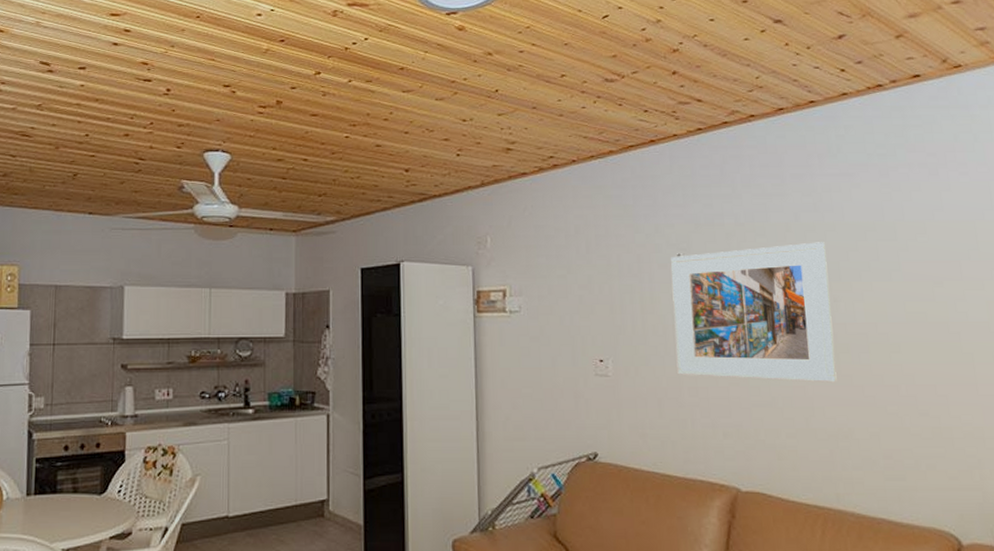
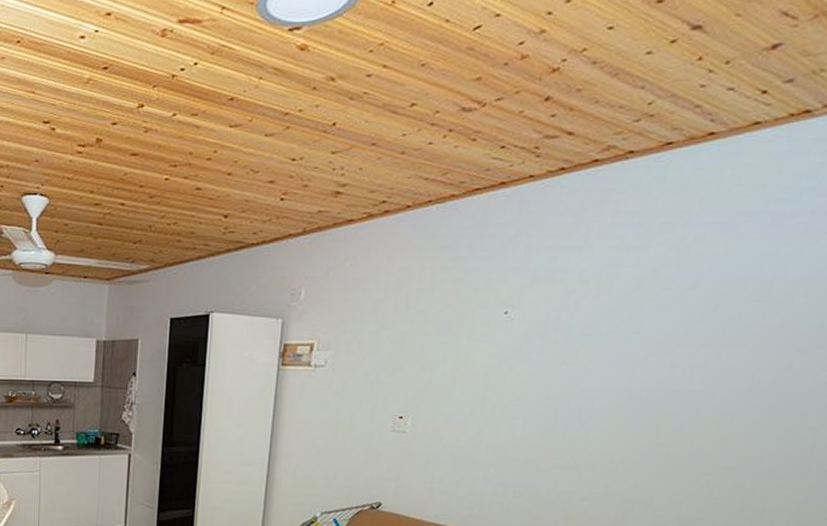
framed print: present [670,242,837,383] -> none [478,301,679,450]

